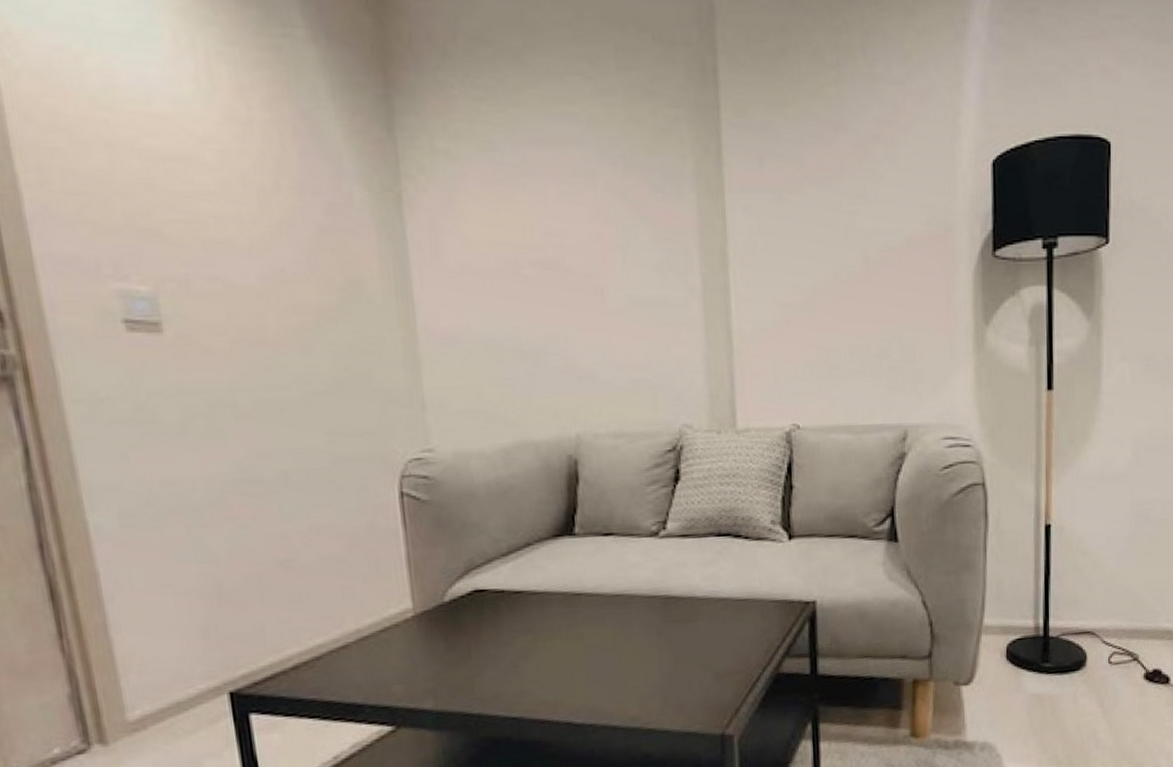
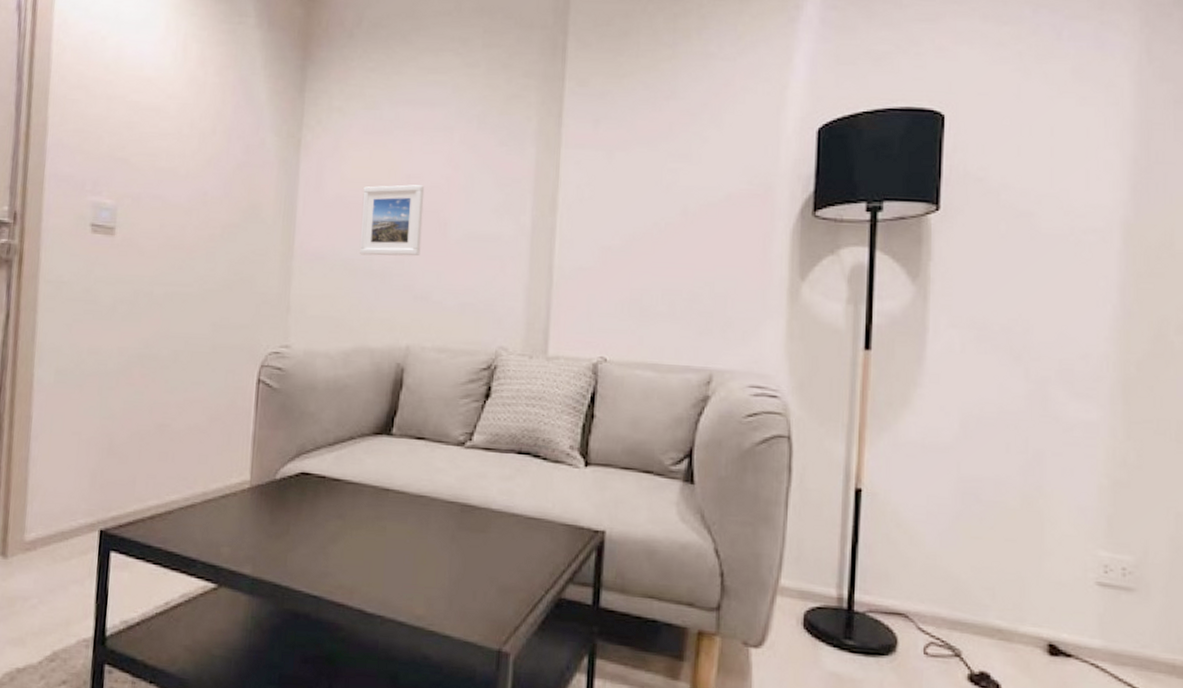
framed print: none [494,244,577,334] -> present [359,185,425,256]

